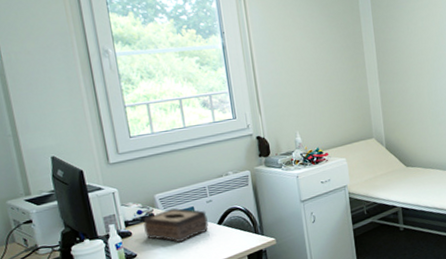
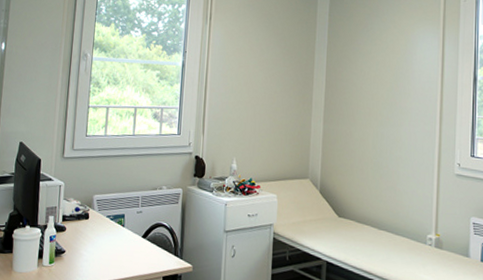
tissue box: present [143,208,209,243] -> none [77,211,135,249]

